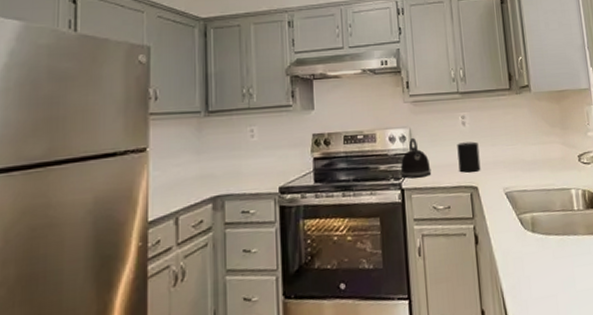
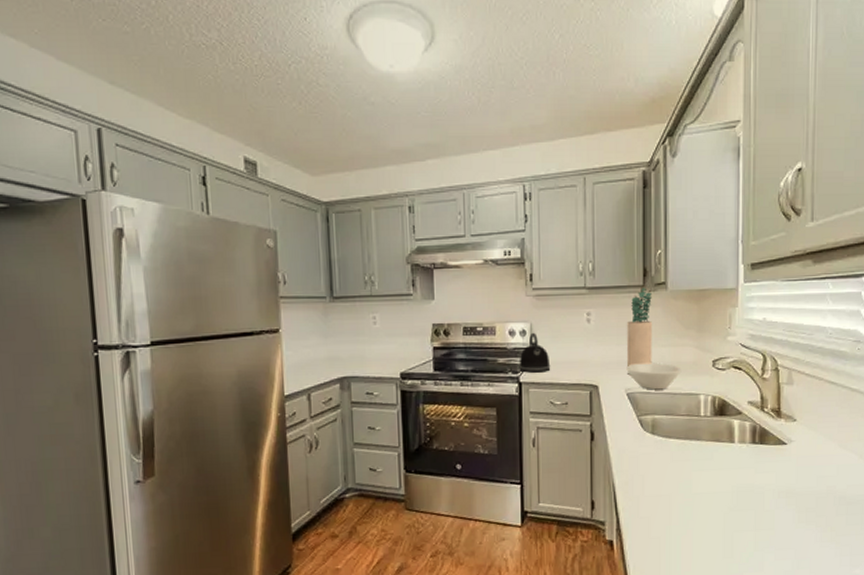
pen holder: present [457,141,481,173] -> none [579,340,603,371]
vase: none [498,88,525,166] -> present [626,285,652,366]
bowl: none [502,161,552,188] -> present [626,363,682,390]

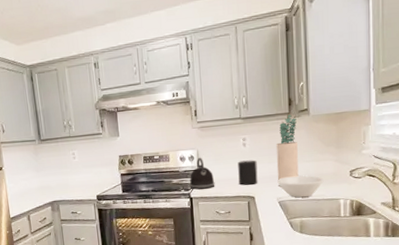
pen holder: none [579,340,603,371] -> present [238,160,258,185]

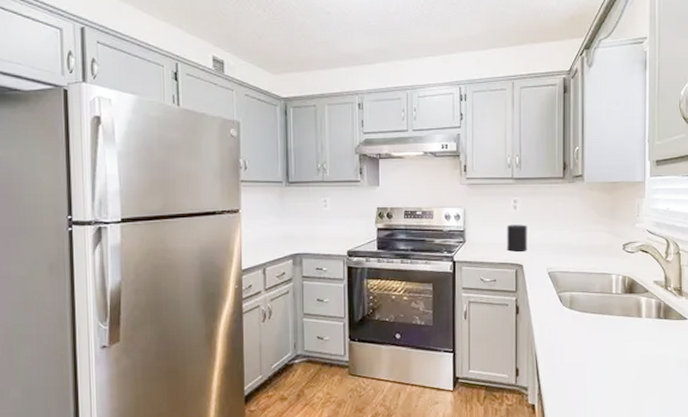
kettle: present [189,157,215,190] -> none [453,216,481,253]
vase: present [276,112,299,180] -> none [548,177,570,248]
bowl: present [277,175,324,198] -> none [548,245,596,270]

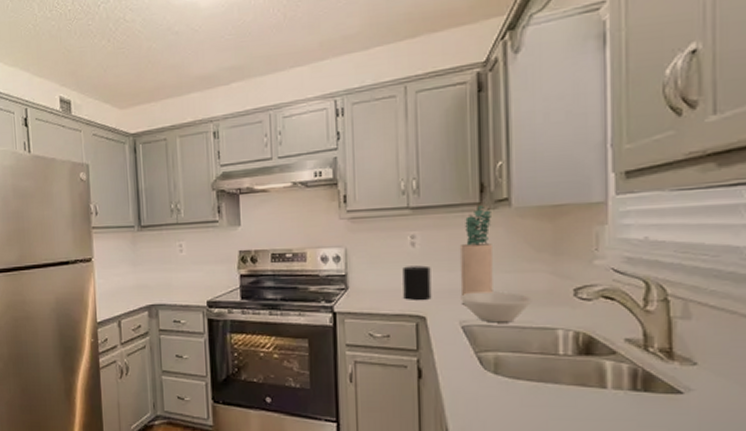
vase: none [548,177,570,248] -> present [459,202,493,295]
bowl: none [548,245,596,270] -> present [460,291,532,323]

